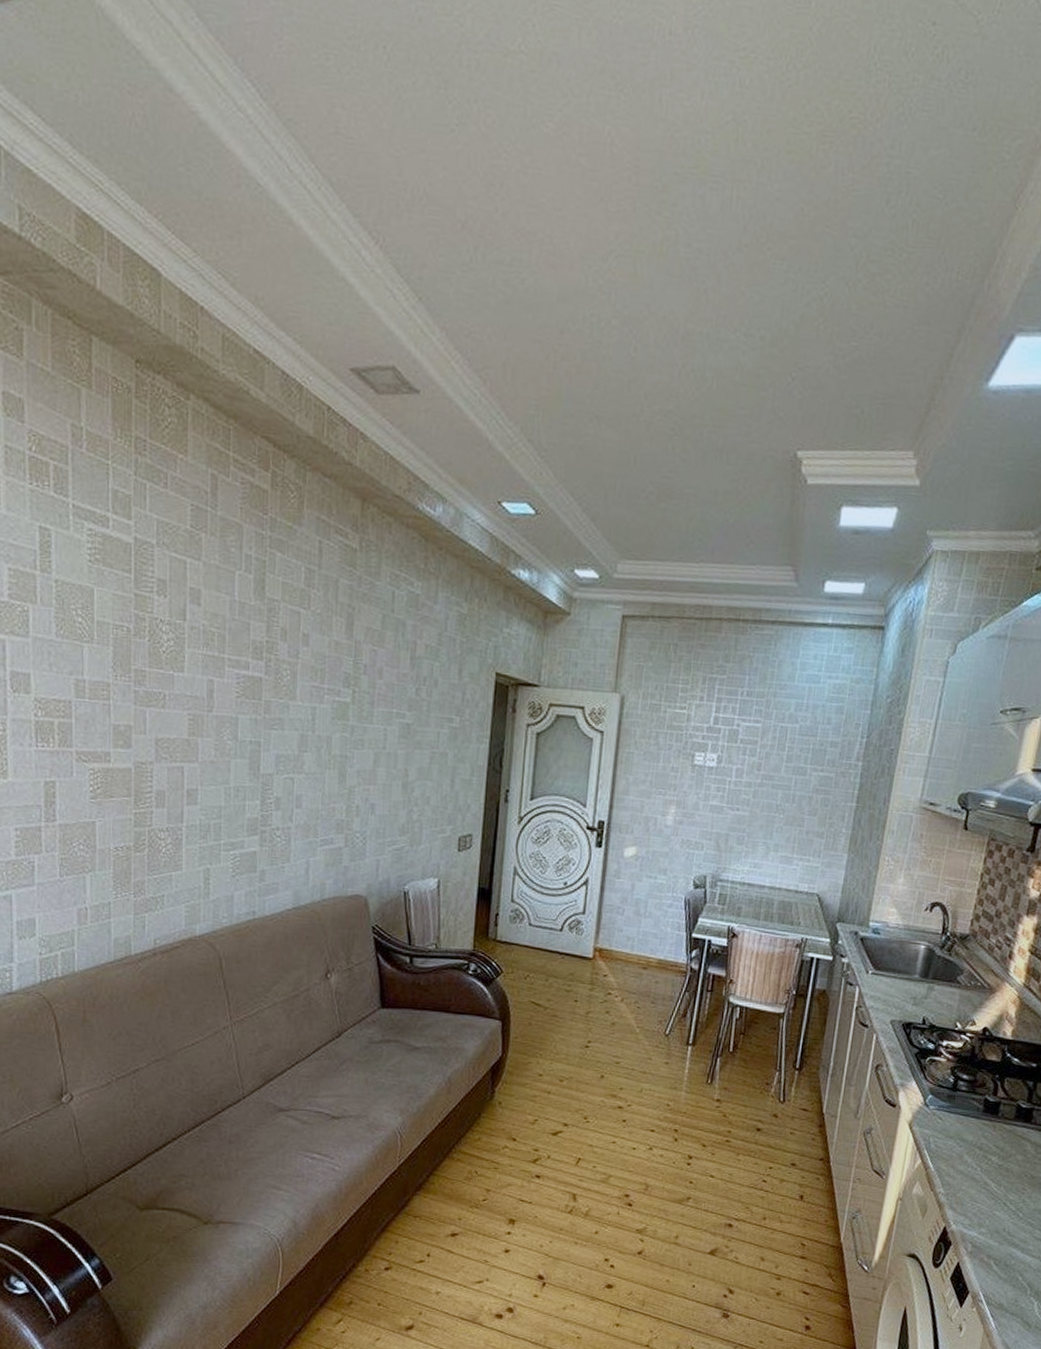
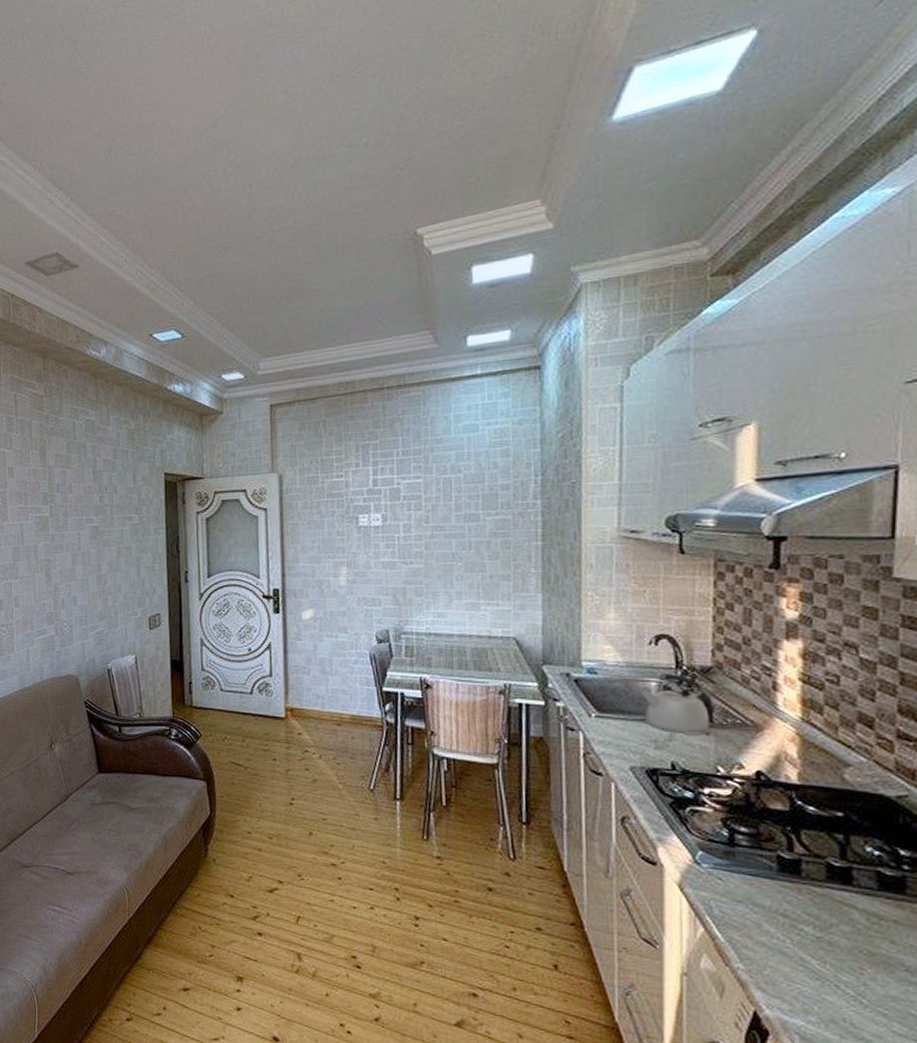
kettle: none [908,937,964,996] -> present [638,673,715,736]

